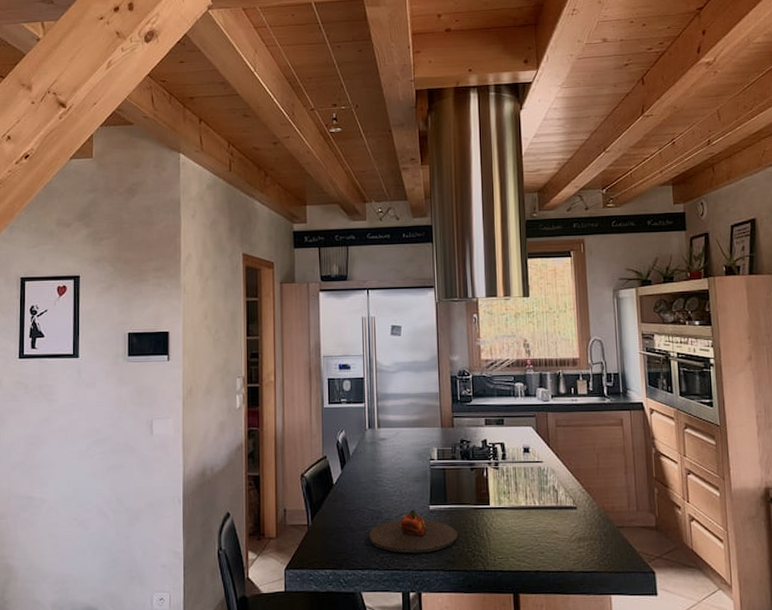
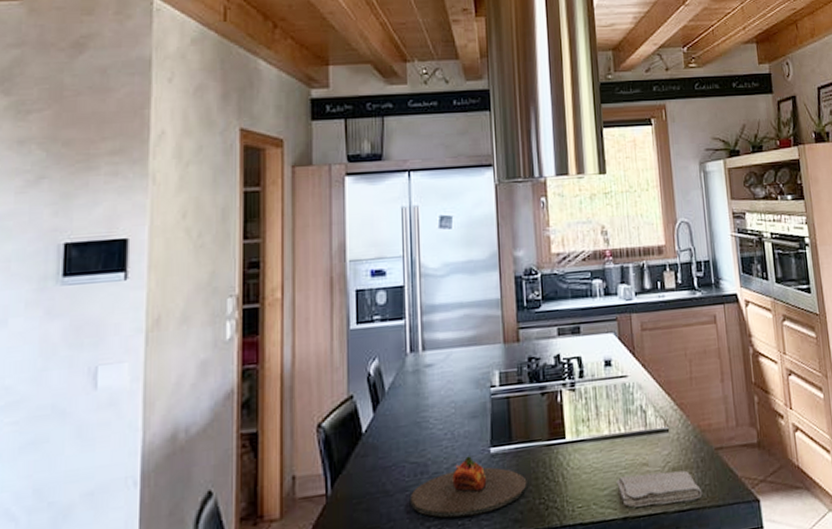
washcloth: none [531,539,604,566] -> present [617,470,703,508]

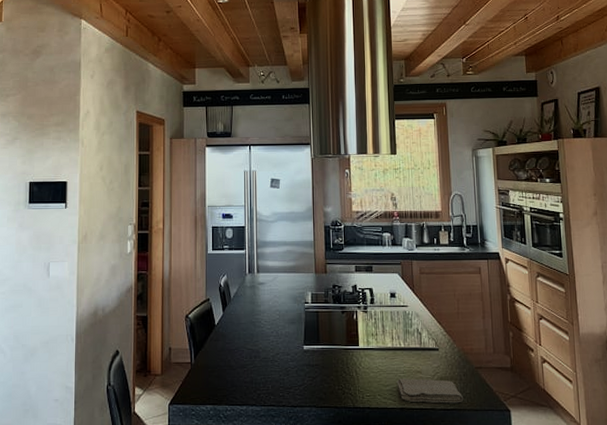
plate: present [409,456,527,518] -> none [246,349,330,391]

